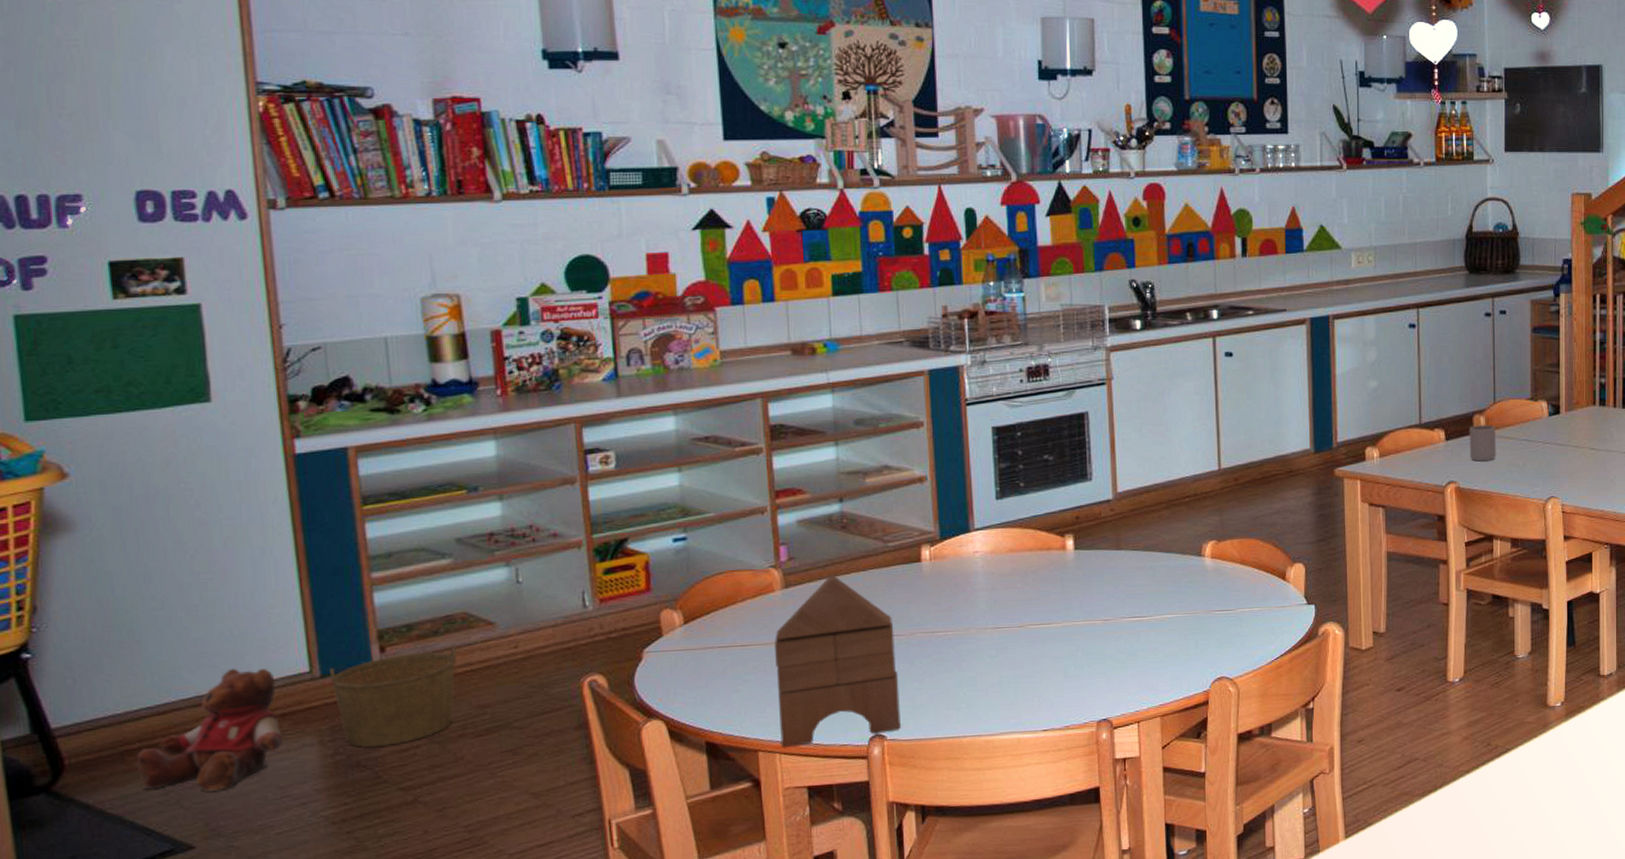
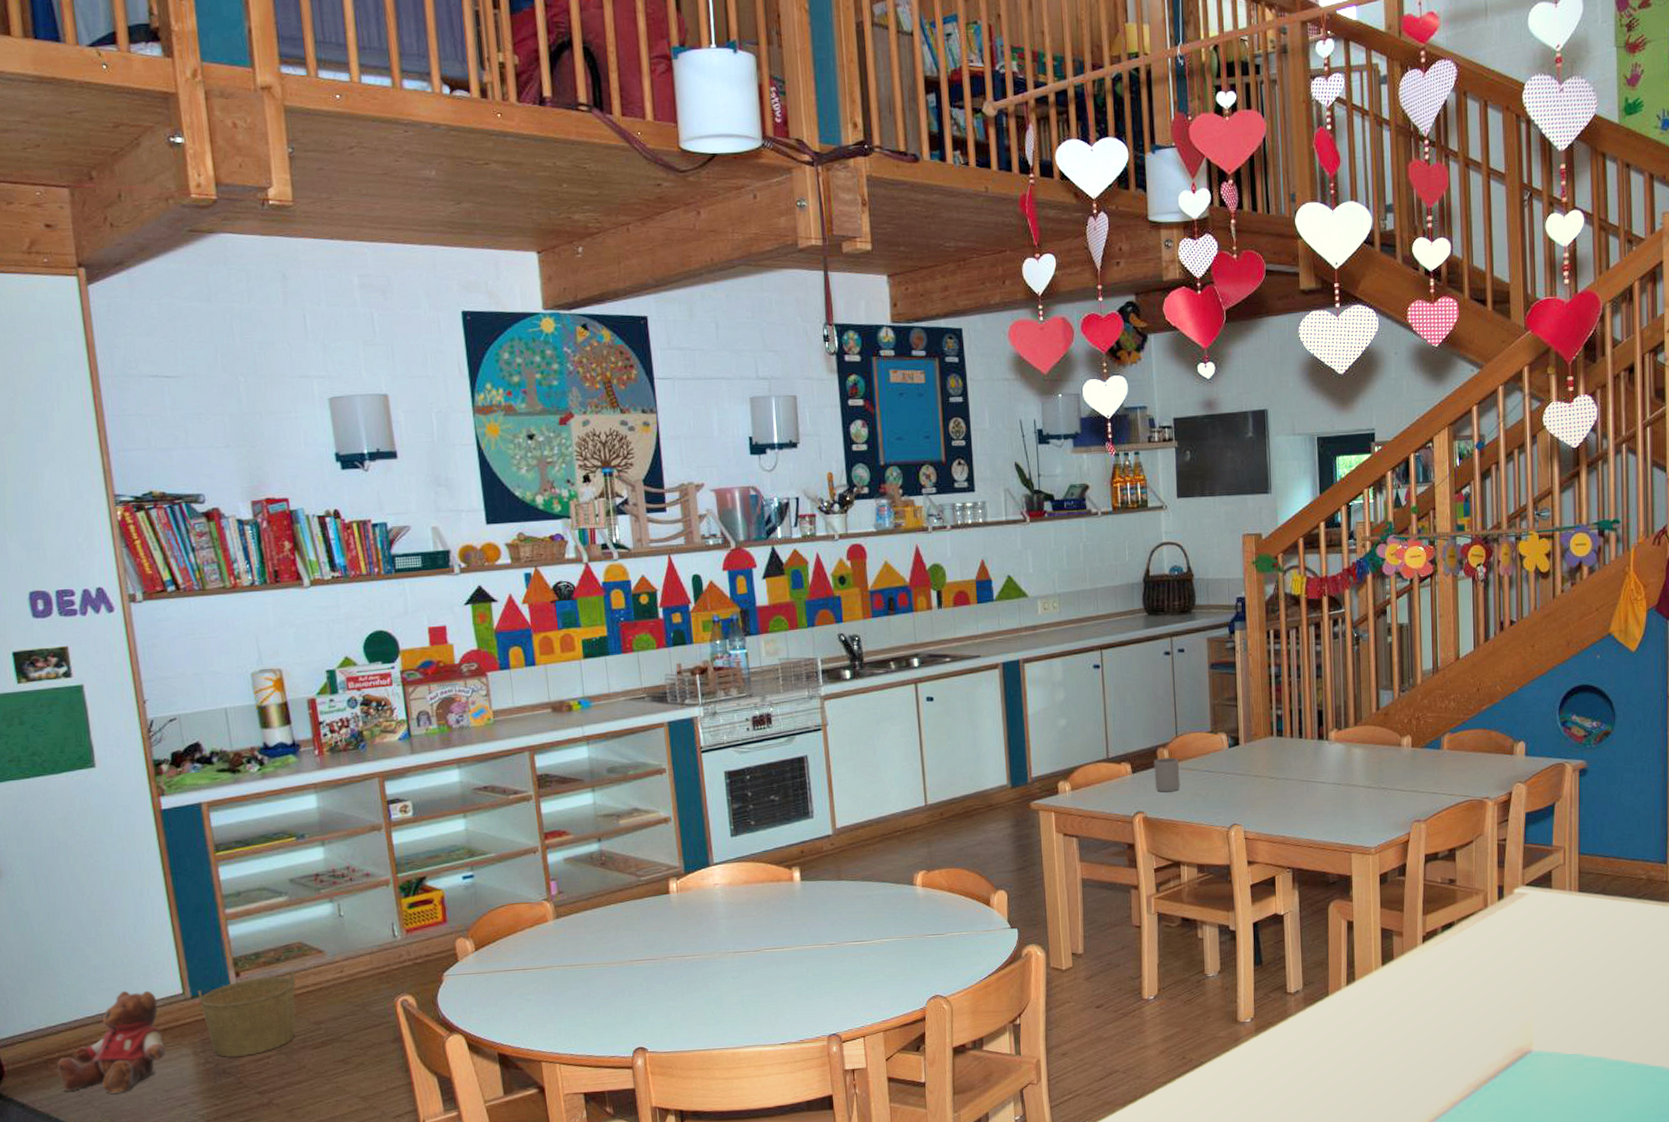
toy blocks: present [775,574,901,747] -> none [550,905,659,1058]

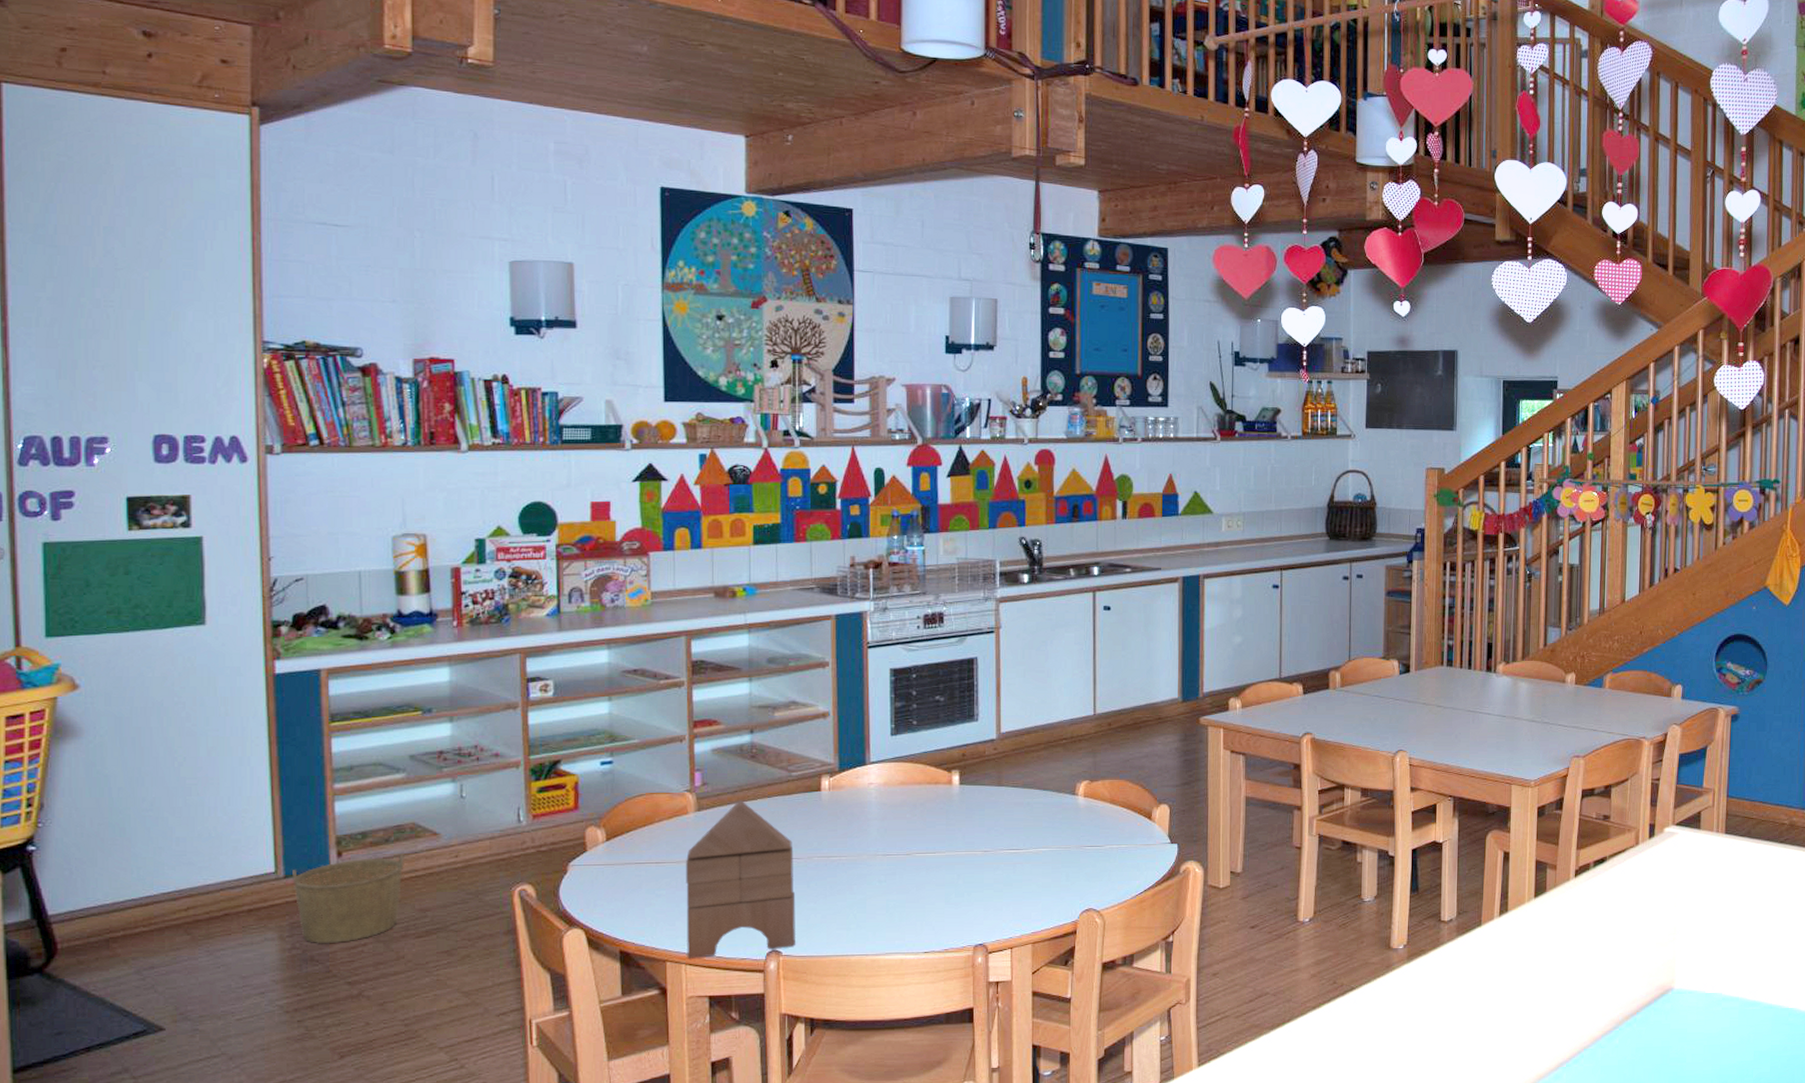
teddy bear: present [57,990,166,1094] -> none [119,866,248,978]
toy blocks: none [550,905,659,1058] -> present [686,799,796,958]
cup: present [1154,757,1180,793] -> none [1325,681,1350,715]

